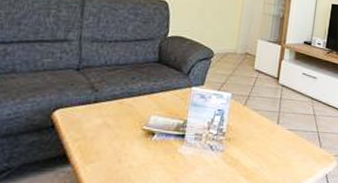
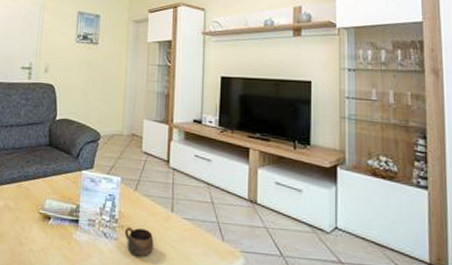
cup: none [231,139,259,166] -> present [124,226,154,257]

